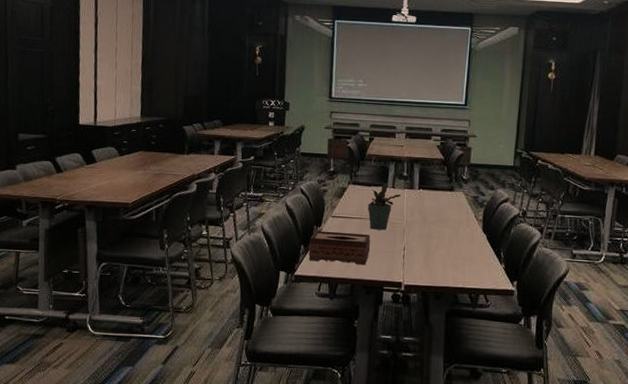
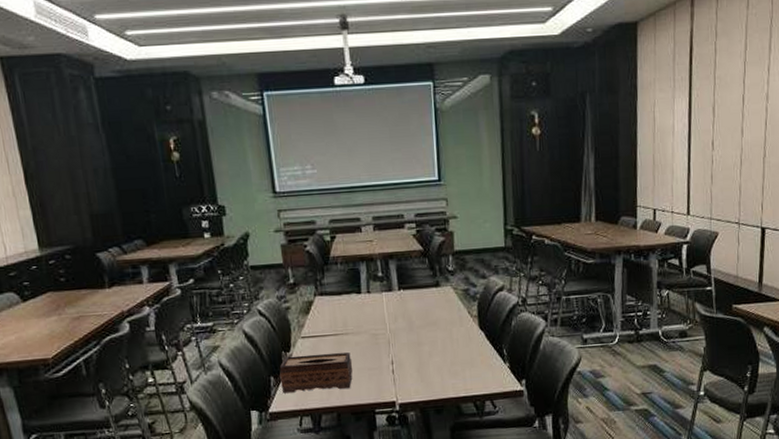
potted plant: present [367,183,402,230] -> none [342,288,380,346]

